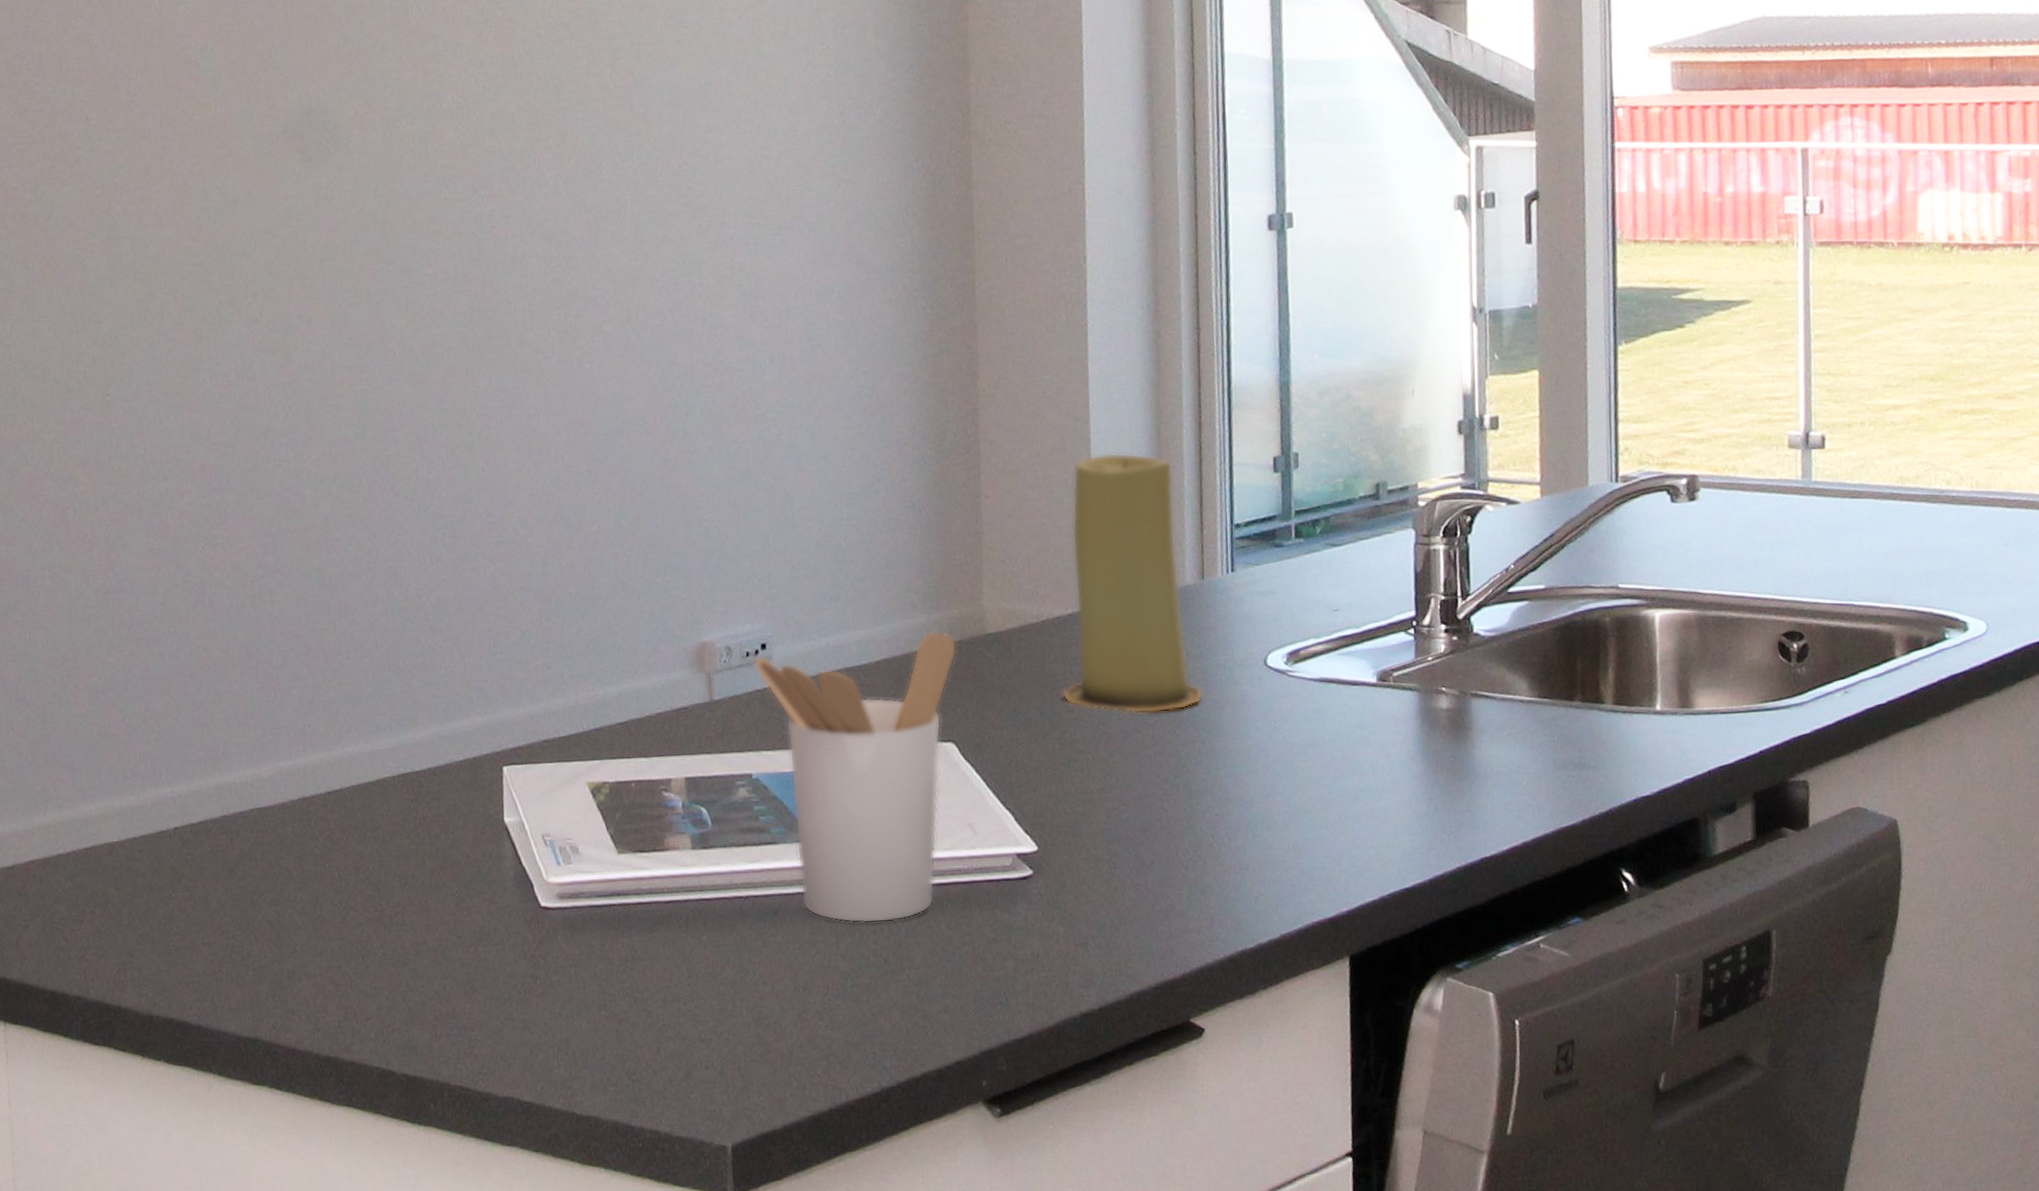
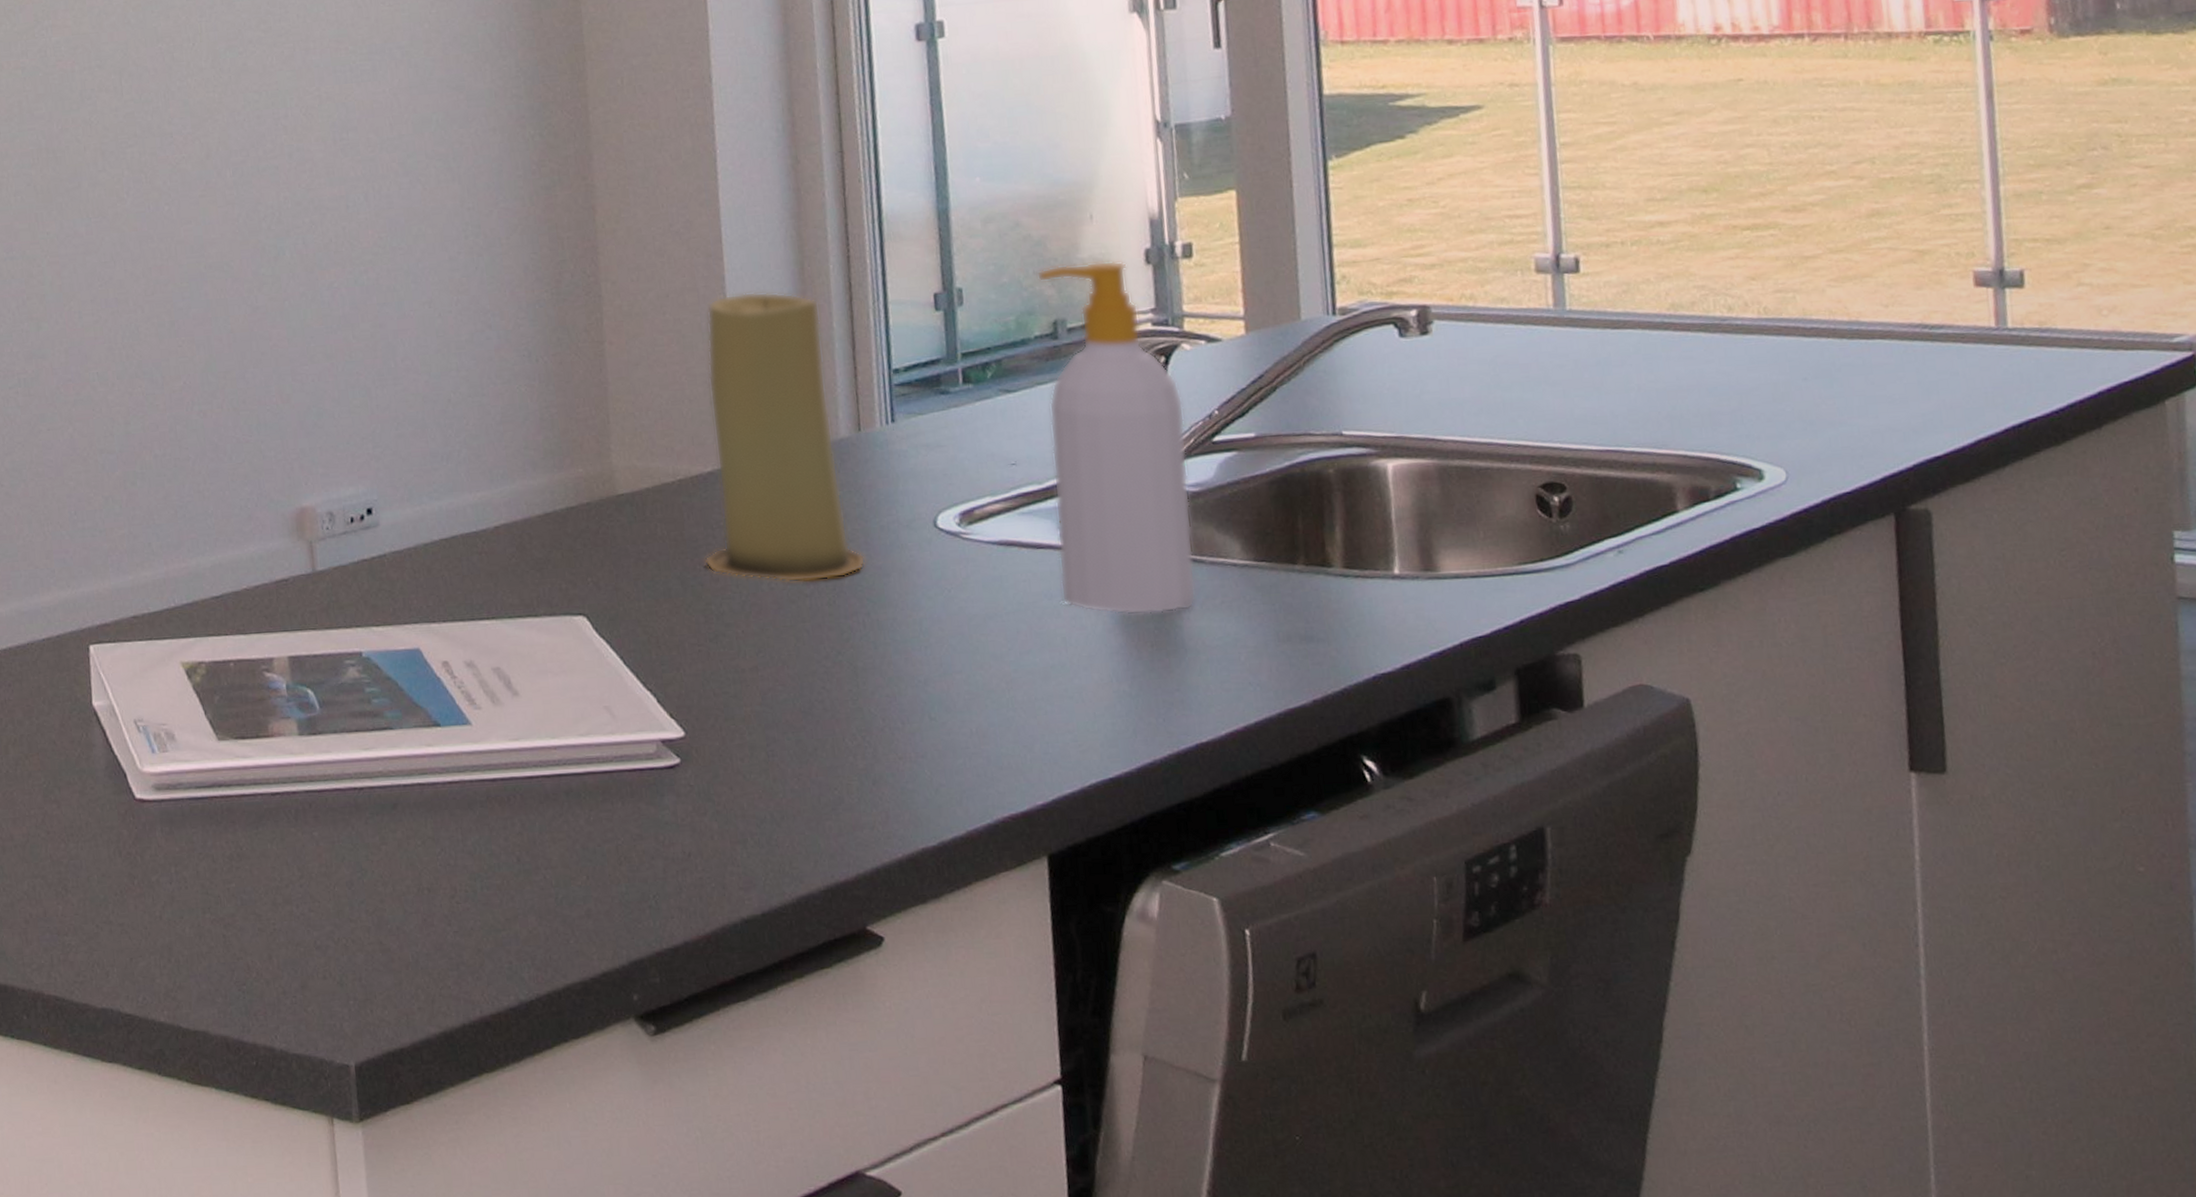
utensil holder: present [753,630,957,924] -> none [358,491,585,818]
soap bottle: none [1363,430,1488,744] -> present [1036,260,1197,615]

